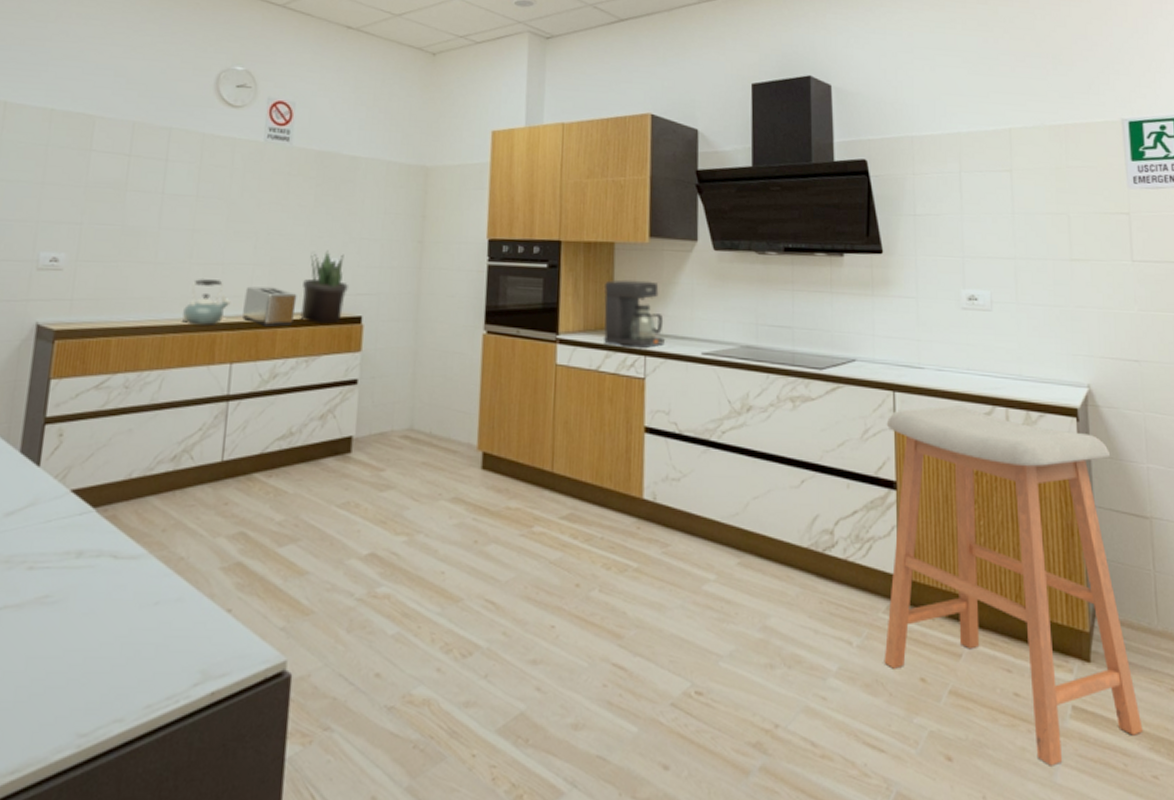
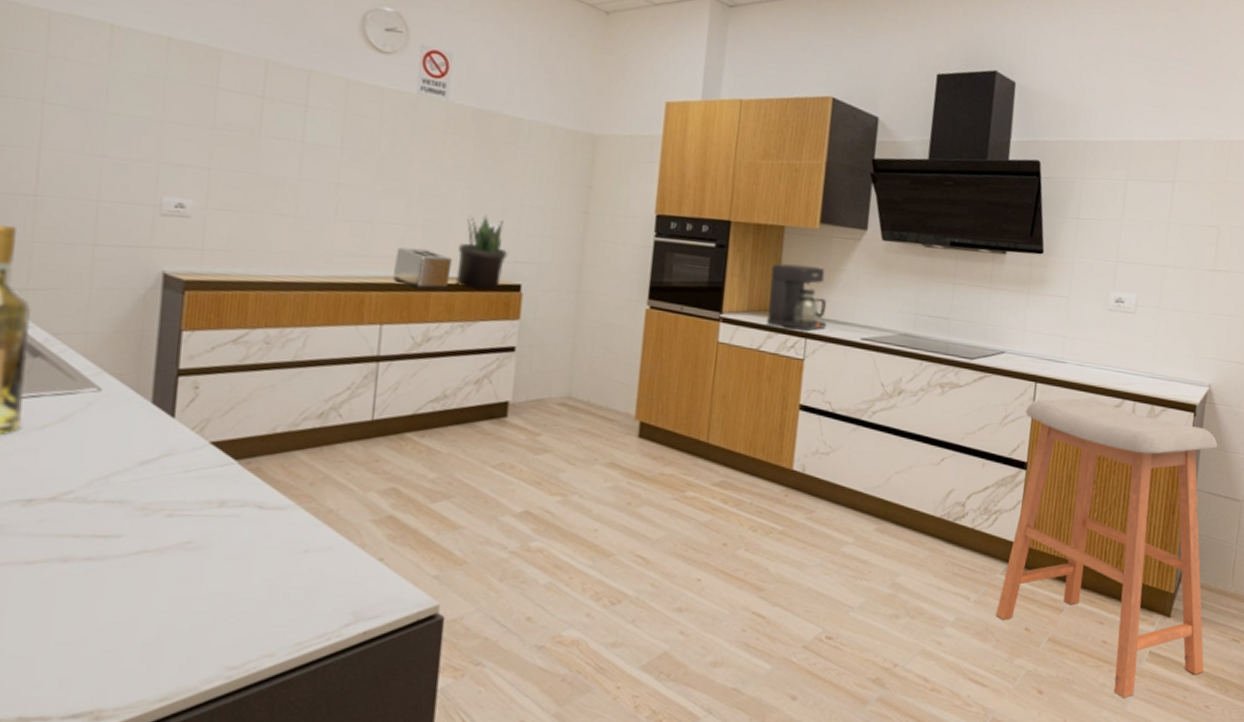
kettle: present [181,279,231,327] -> none [326,236,381,287]

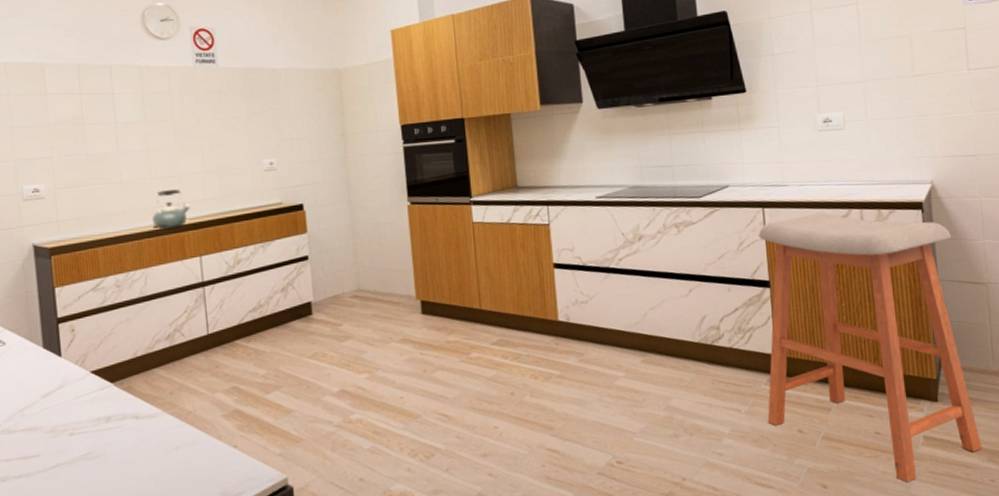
kettle: none [326,236,381,287] -> present [151,189,191,230]
toaster: present [392,247,453,291] -> none [201,188,246,224]
planter: present [455,215,509,291] -> none [248,152,289,216]
coffee maker: present [767,263,827,331] -> none [505,142,563,200]

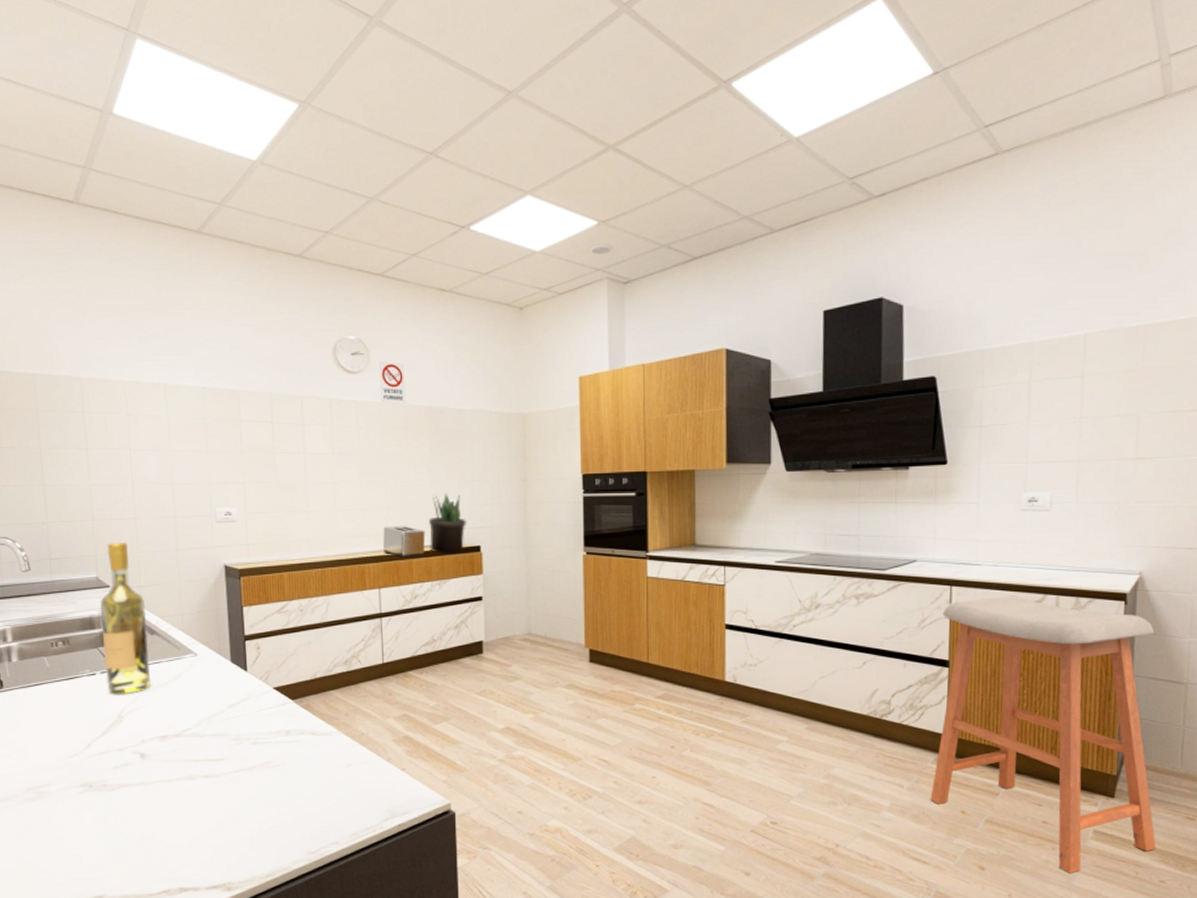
kettle: present [151,189,191,230] -> none [335,522,373,561]
toaster: none [201,188,246,224] -> present [382,525,426,559]
planter: none [248,152,289,216] -> present [429,492,468,555]

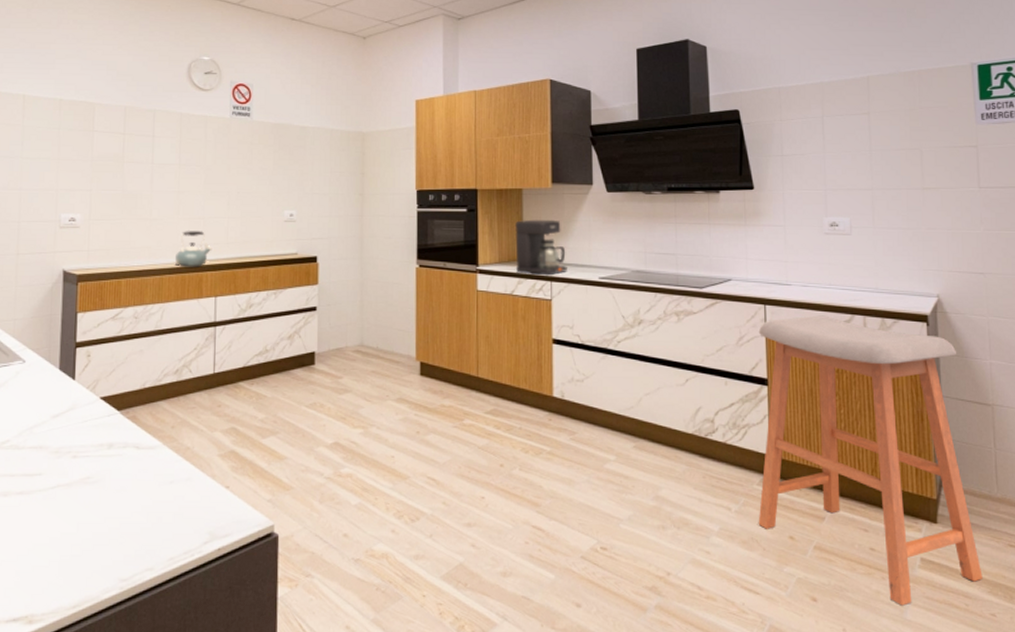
kettle: none [335,522,373,561] -> present [174,231,212,269]
toaster: present [382,525,426,559] -> none [221,234,264,268]
planter: present [429,492,468,555] -> none [268,204,306,265]
coffee maker: none [686,502,742,559] -> present [514,219,567,275]

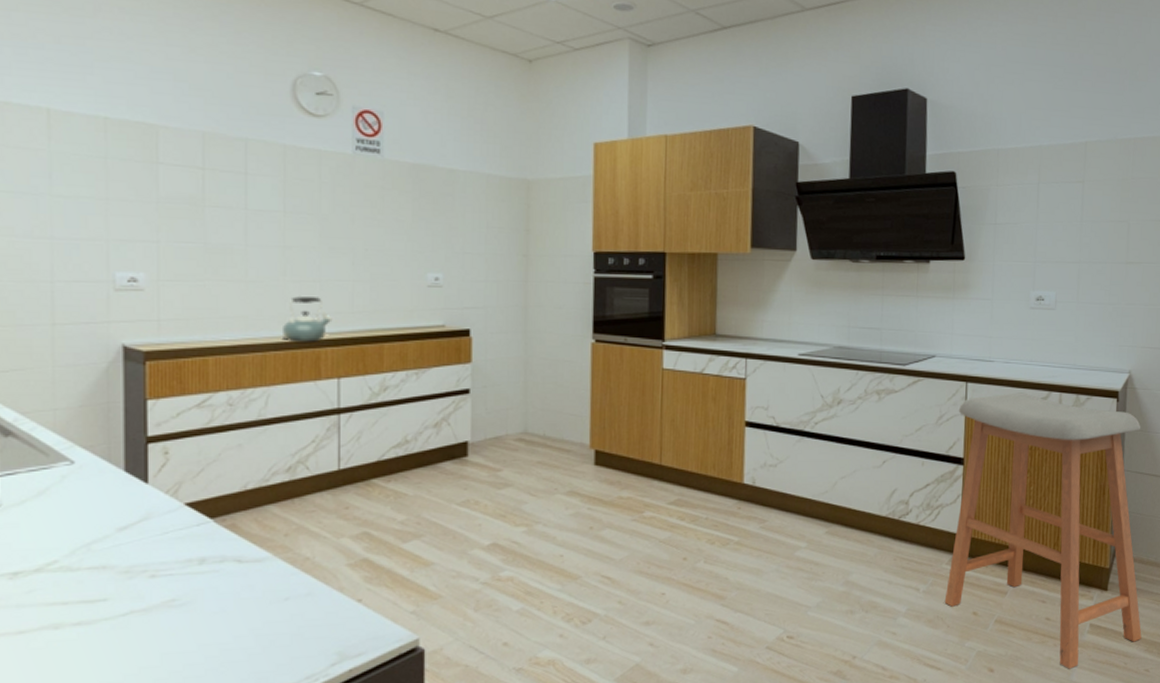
coffee maker: present [514,219,567,275] -> none [707,288,764,351]

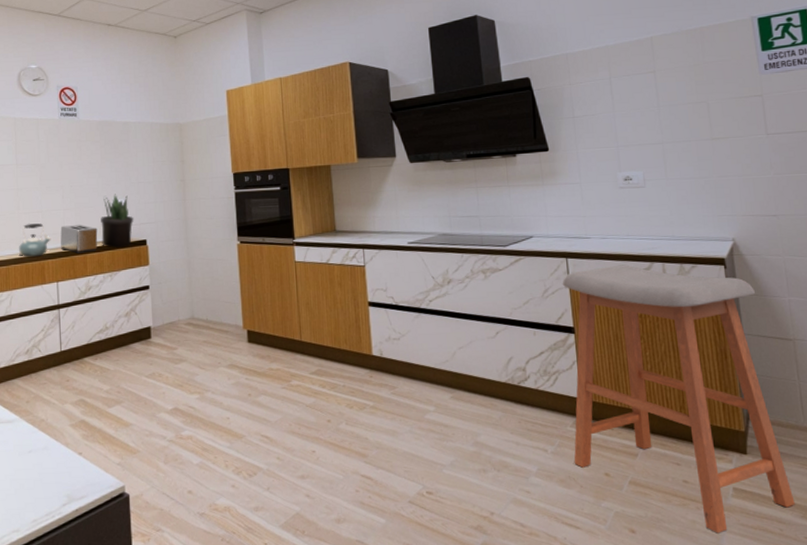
toaster: none [345,302,402,343] -> present [60,224,98,254]
planter: none [406,265,455,339] -> present [101,194,135,249]

